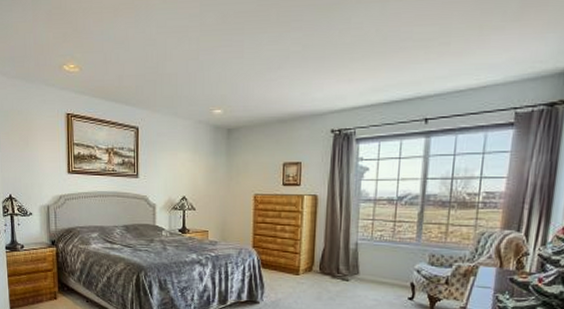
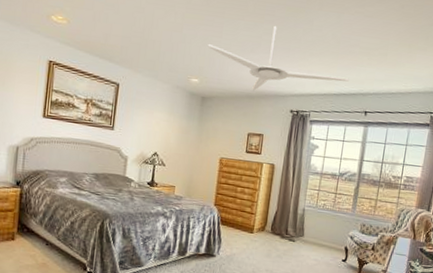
ceiling fan: none [228,32,402,115] -> present [207,25,349,92]

